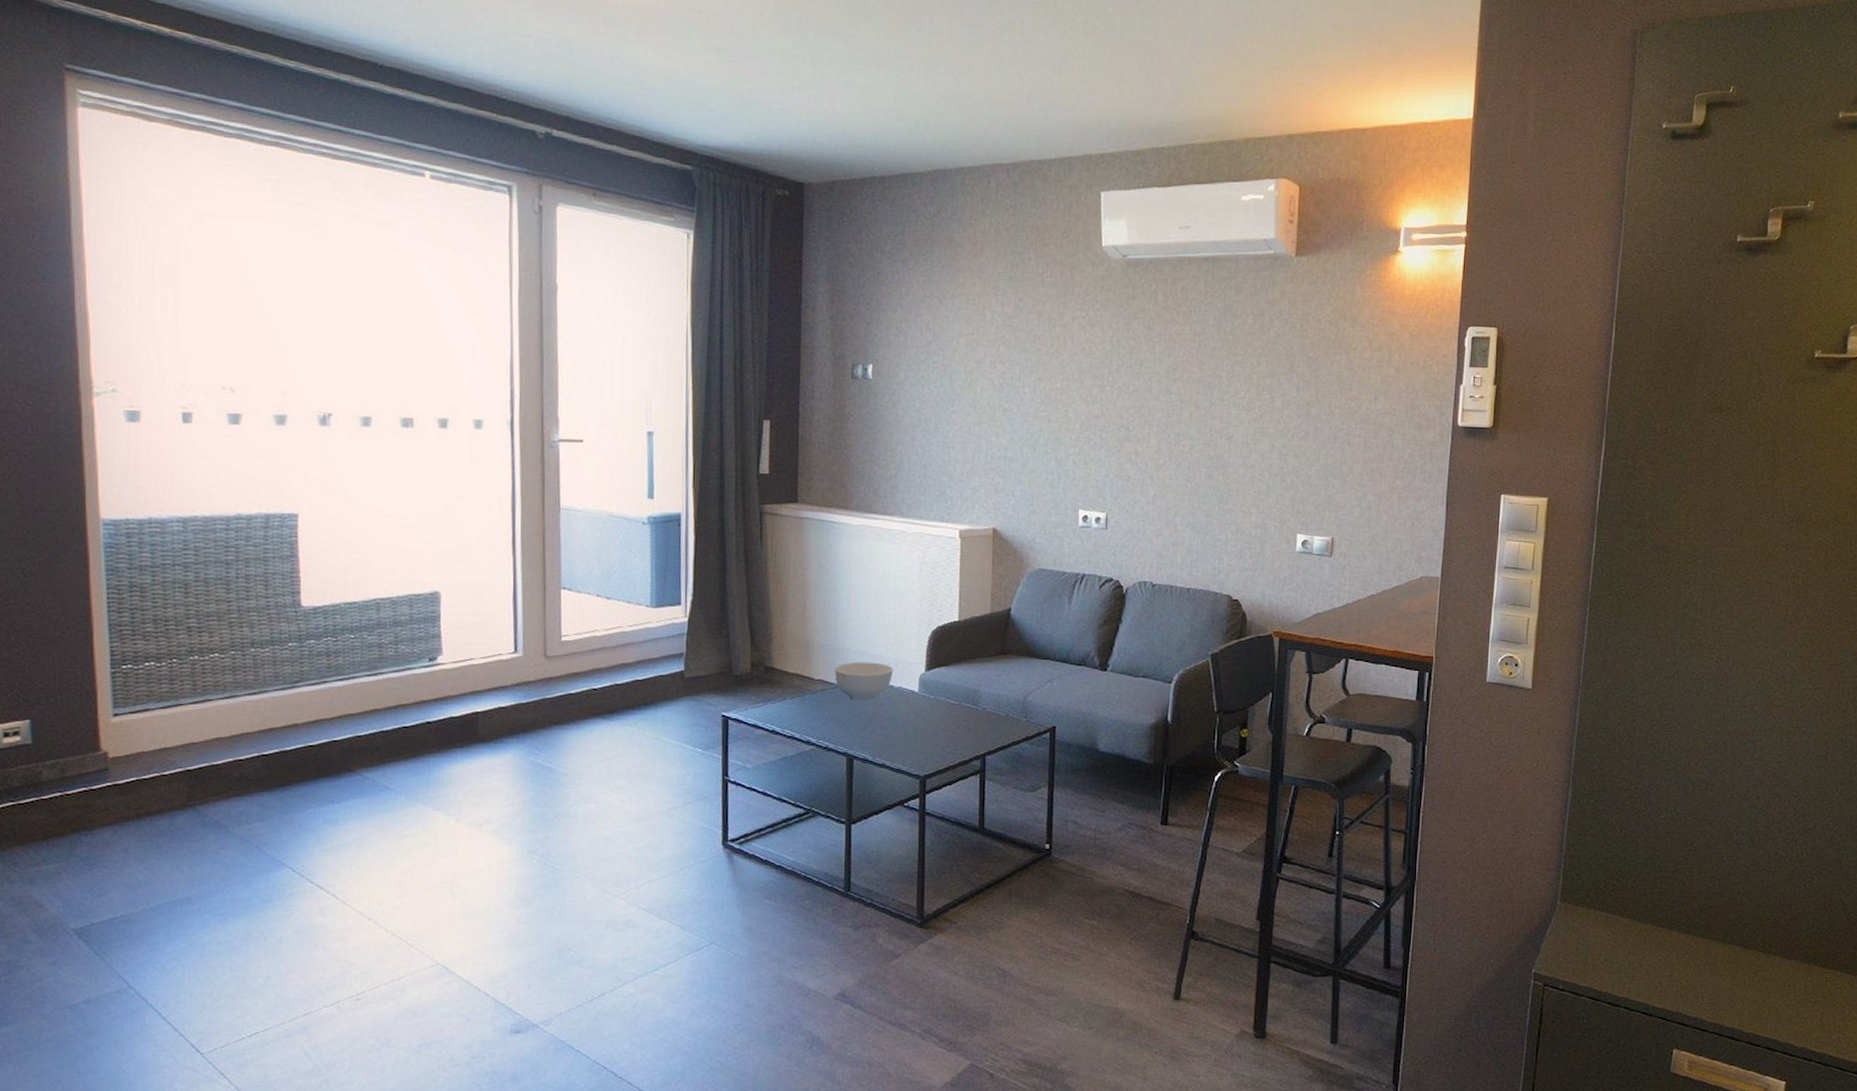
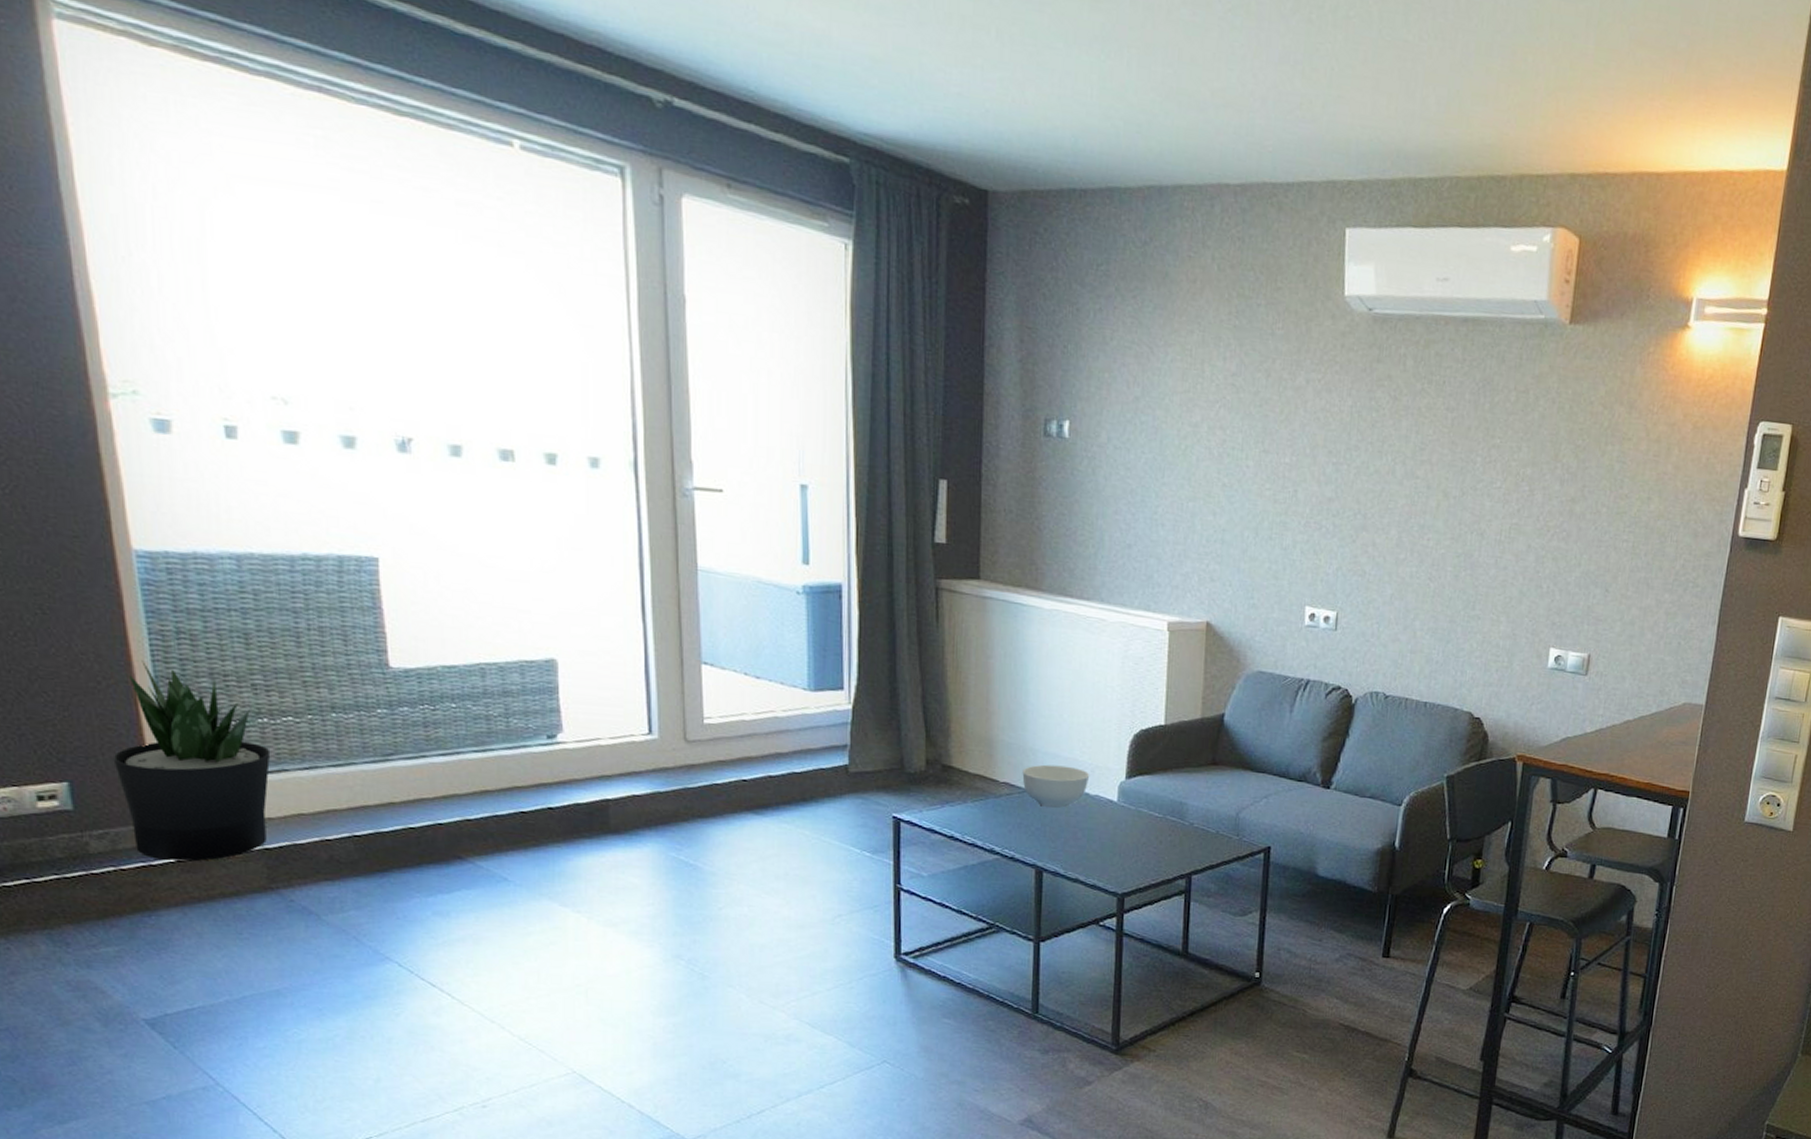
planter: none [68,612,198,785] -> present [112,660,271,862]

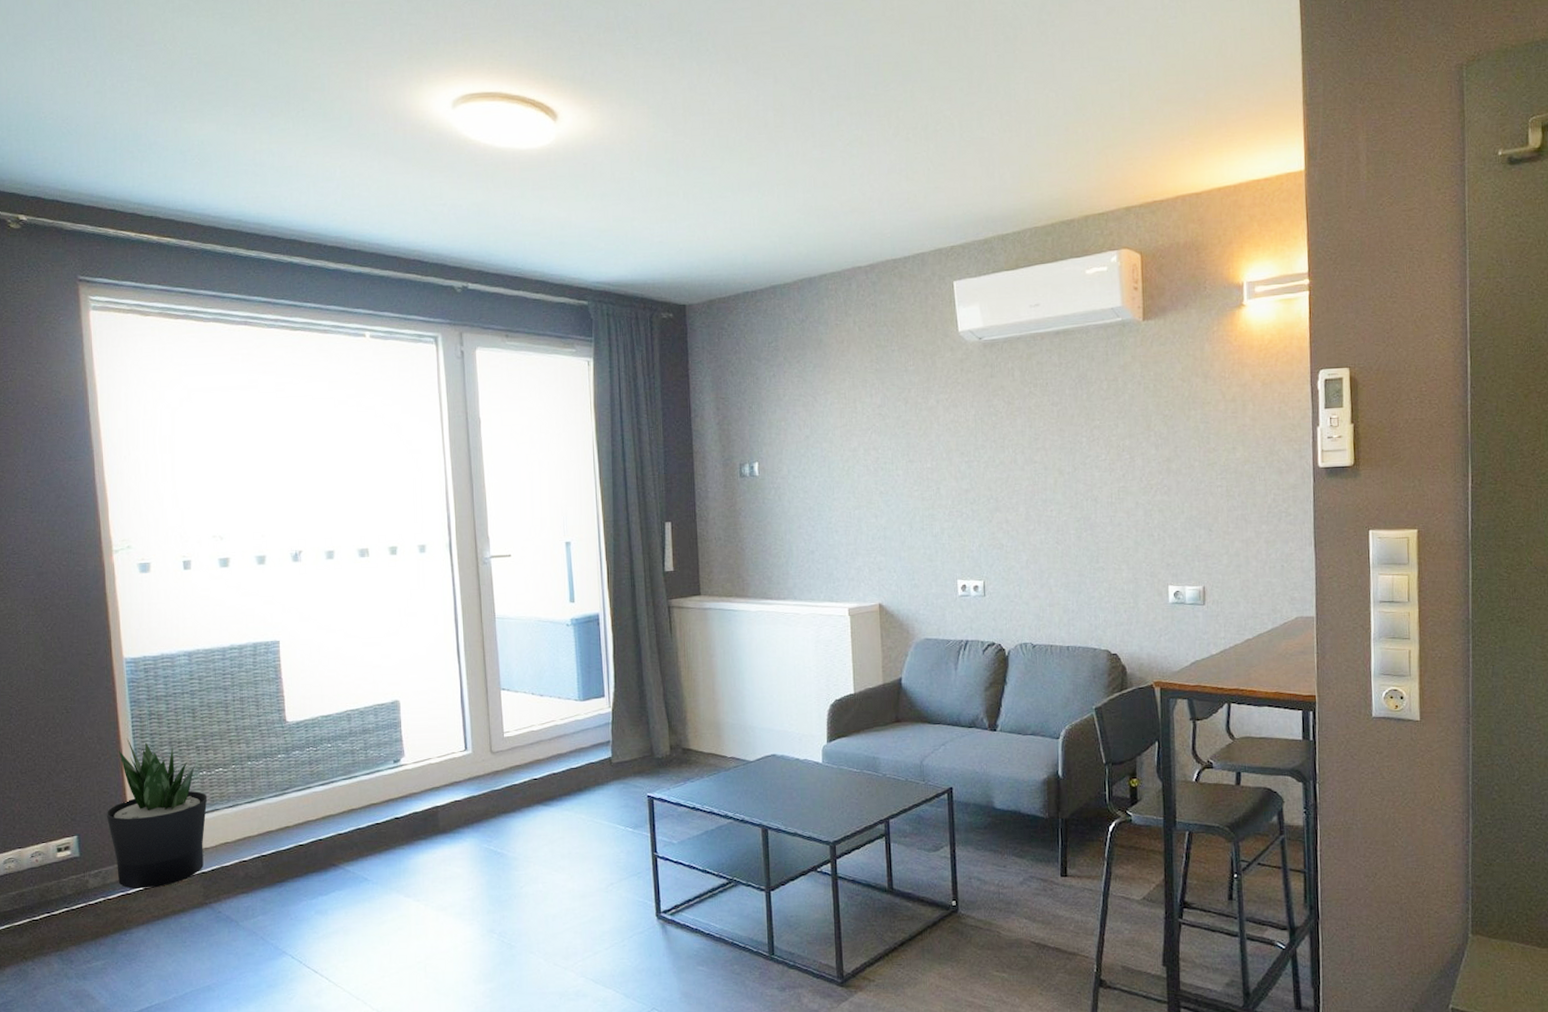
bowl: present [1022,764,1090,808] -> none [745,737,799,774]

